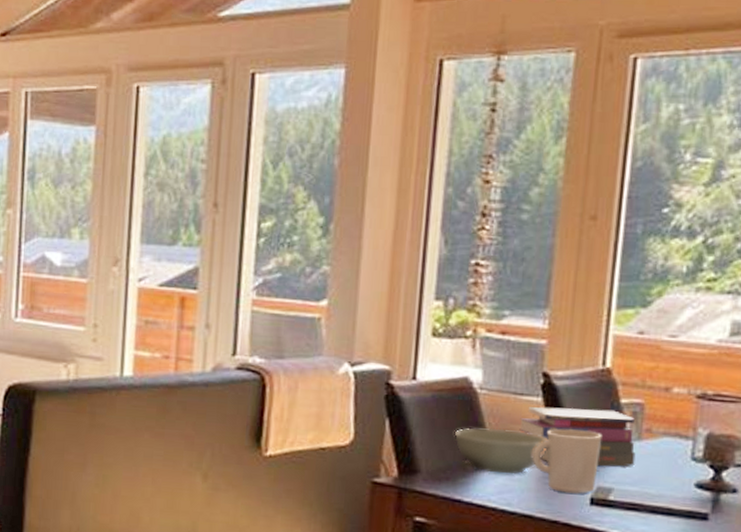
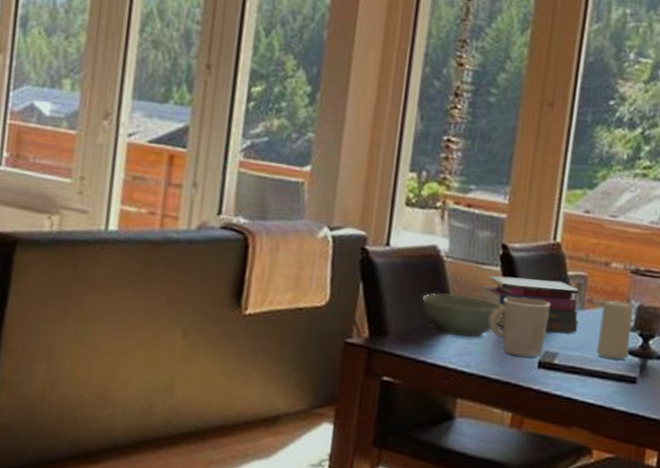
candle: none [658,429,701,495] -> present [596,300,633,360]

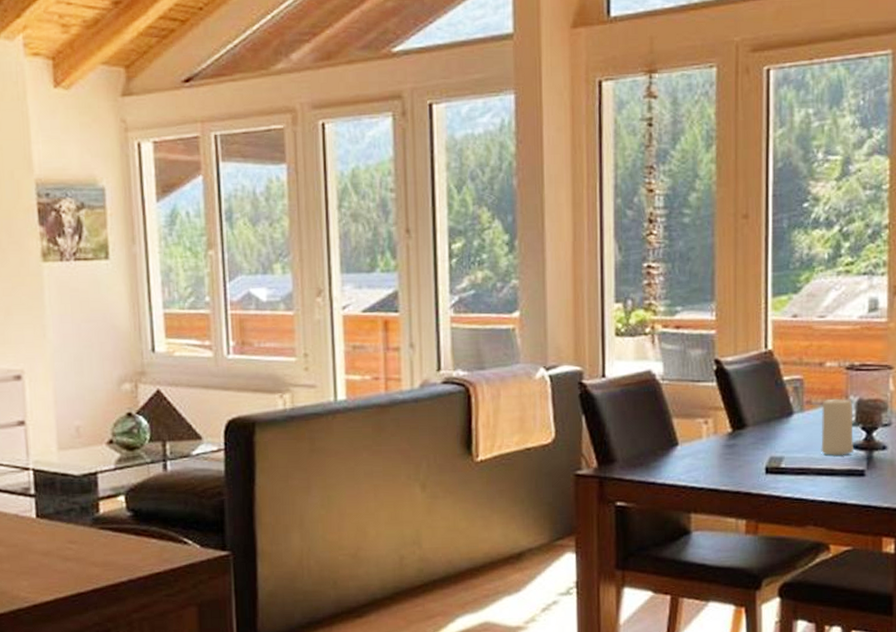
bowl: present [421,293,505,338] -> none [643,413,725,455]
books: present [479,275,579,334] -> none [699,387,800,439]
cup: present [489,297,551,358] -> none [712,408,771,466]

